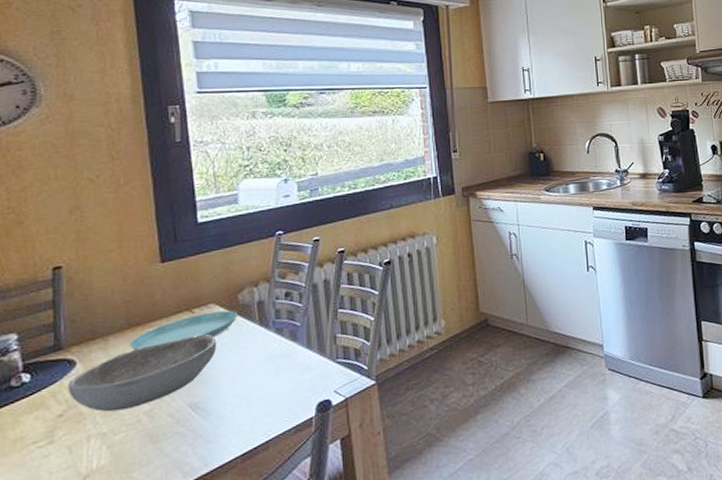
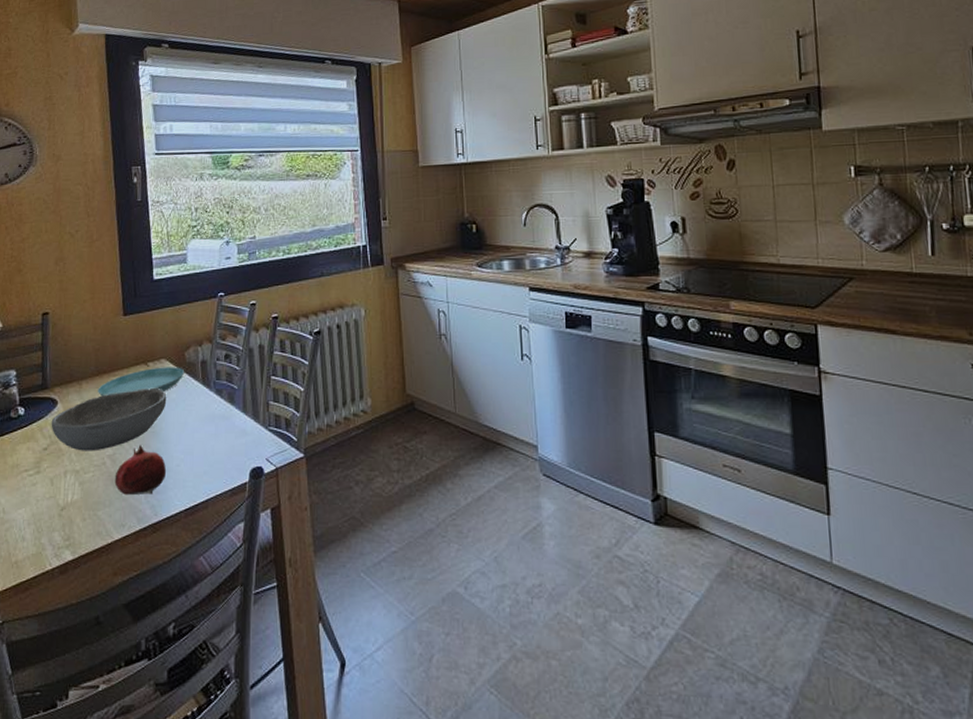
fruit: none [153,396,219,451] -> present [114,445,167,496]

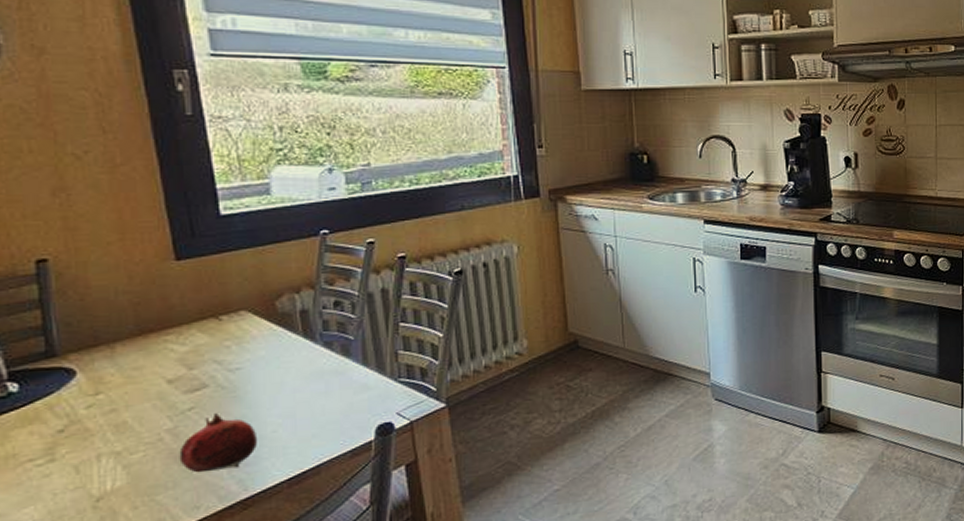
bowl: present [51,389,167,451] -> none [67,346,252,429]
saucer: present [98,367,184,397] -> none [142,319,275,361]

